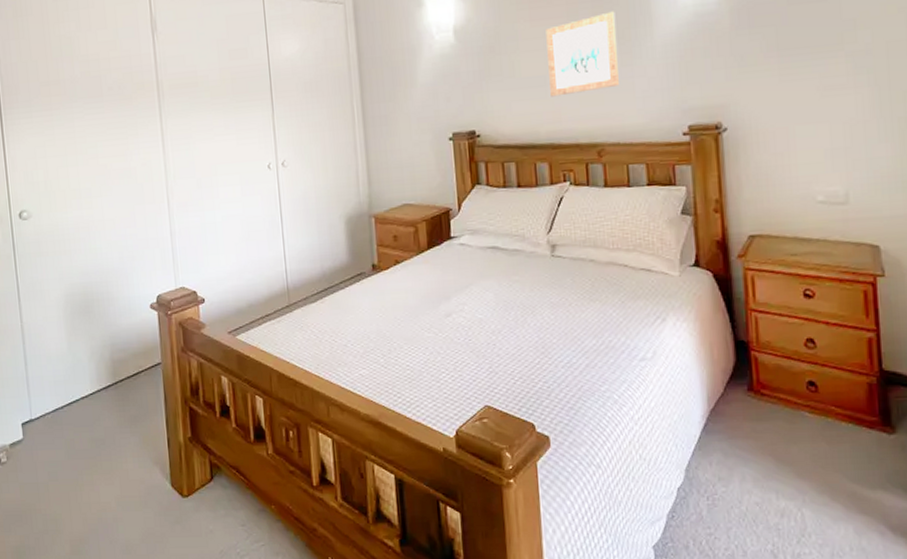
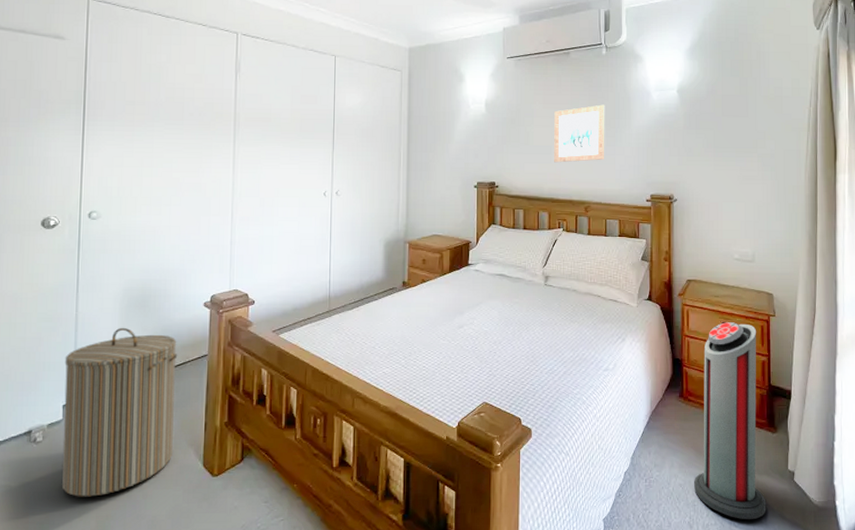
laundry hamper: none [16,336,138,520] -> present [62,327,178,497]
air purifier: none [776,288,885,549] -> present [694,322,766,520]

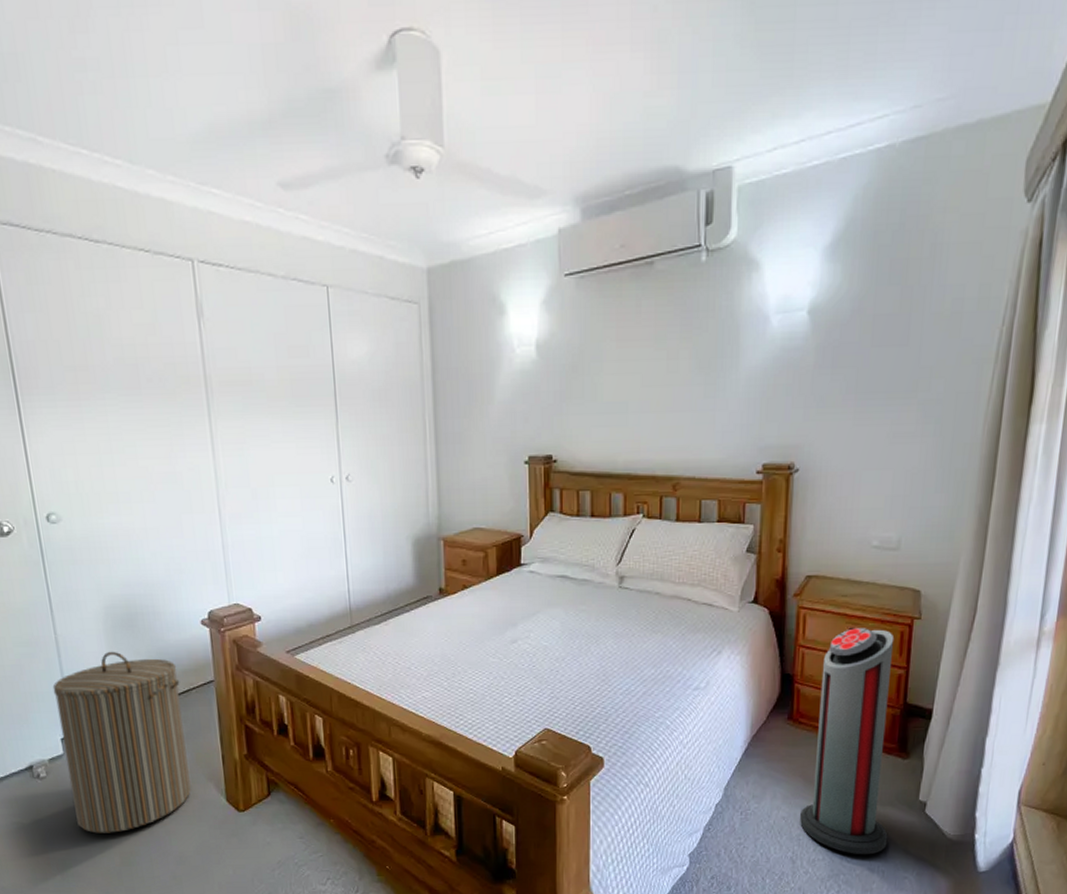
wall art: present [554,104,605,163] -> none [631,338,703,425]

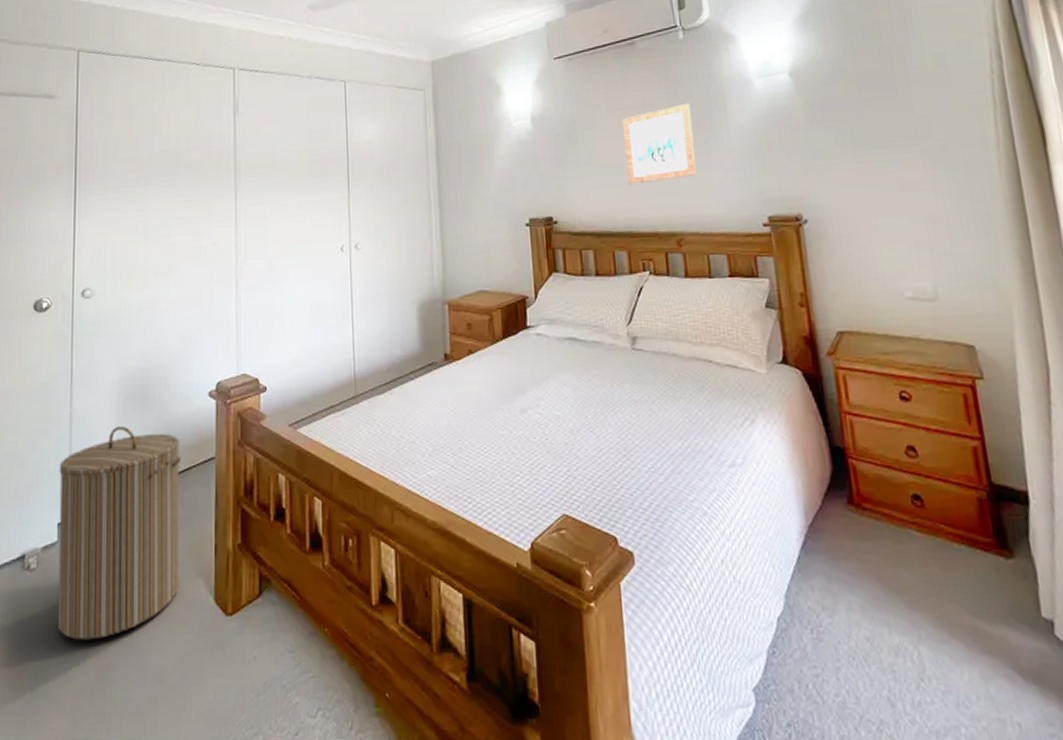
wall art: none [631,338,703,425] -> present [622,103,697,185]
air purifier: present [800,628,895,855] -> none [877,390,1015,698]

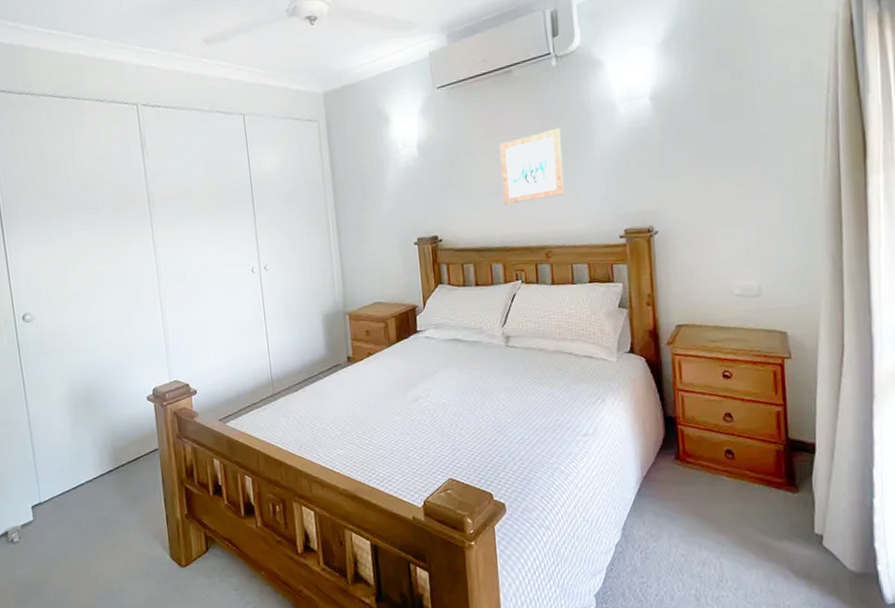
laundry hamper: present [58,425,182,640] -> none [25,427,140,592]

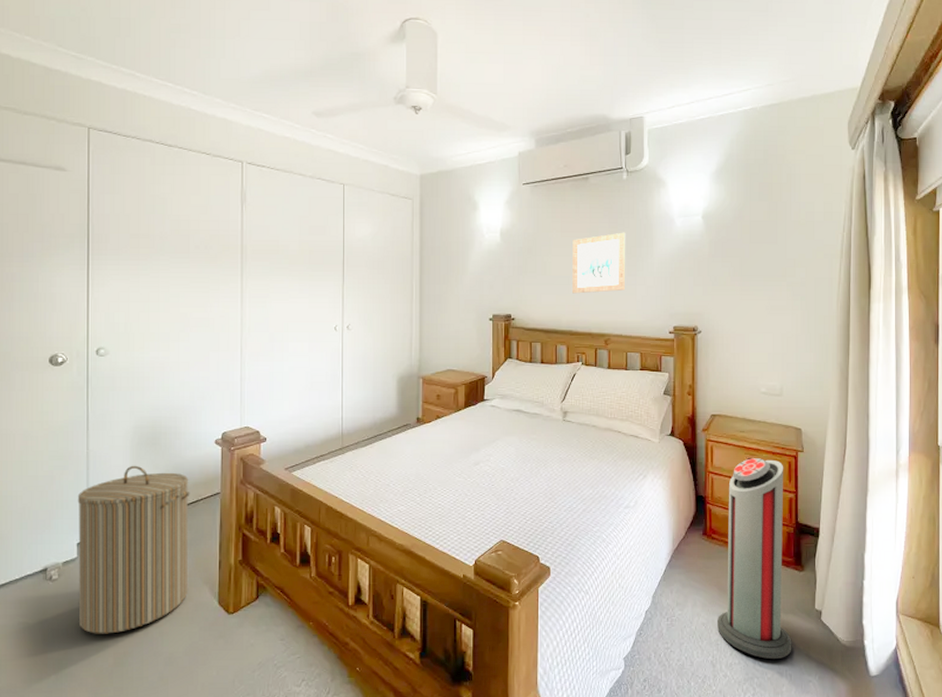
laundry hamper: none [25,427,140,592] -> present [77,465,190,634]
air purifier: none [699,369,789,591] -> present [717,458,792,660]

